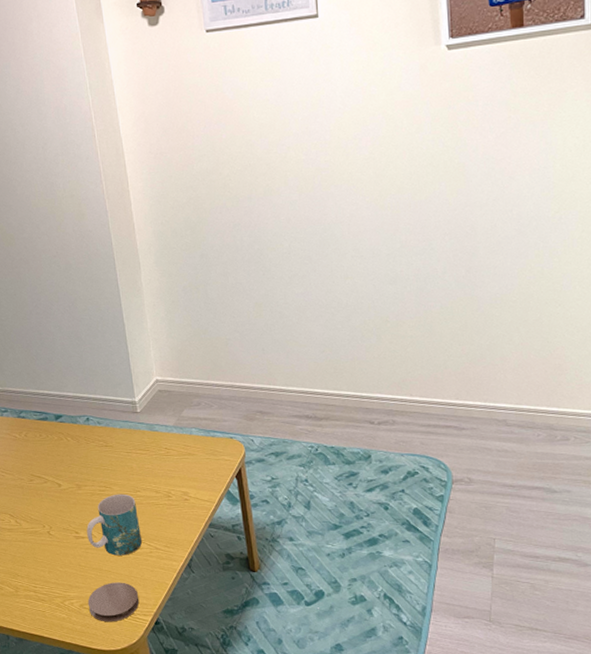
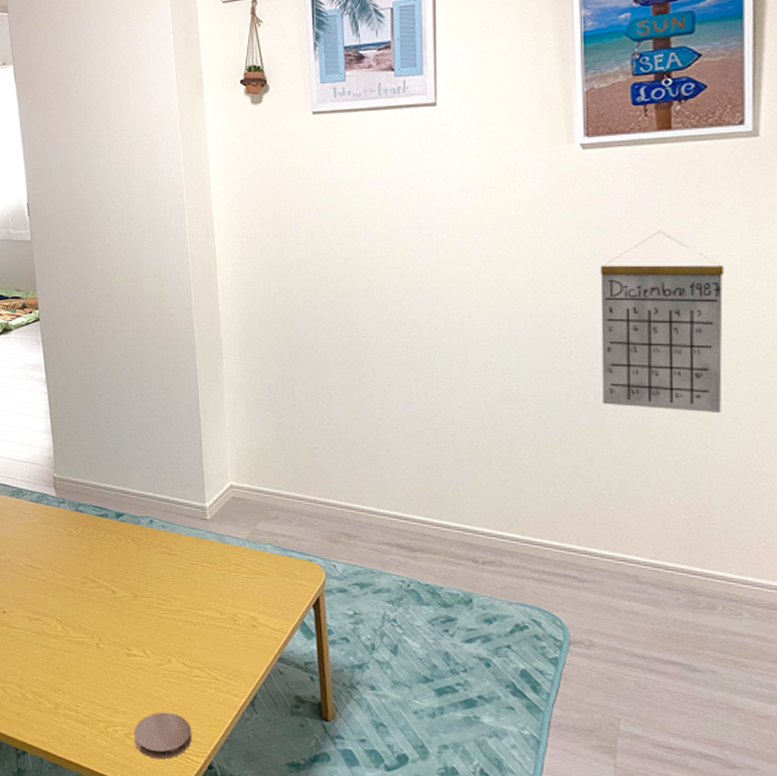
mug: present [86,493,142,556] -> none [140,610,200,683]
calendar: none [467,120,571,278] -> present [600,231,724,413]

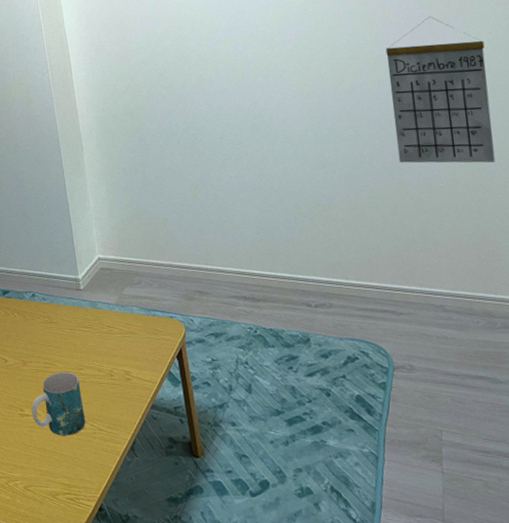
coaster: present [133,712,192,759] -> none [32,464,83,507]
mug: none [140,610,200,683] -> present [31,371,85,436]

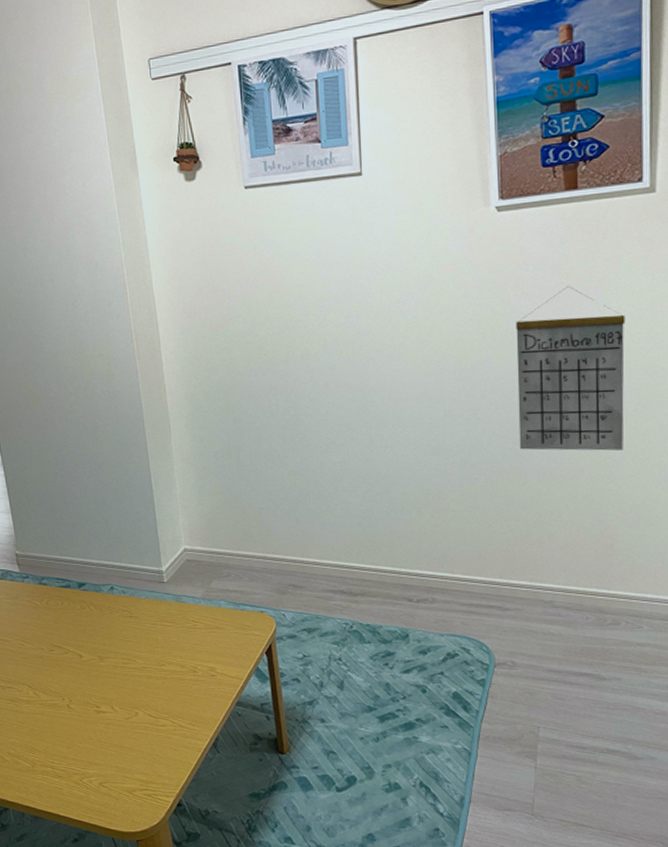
mug: present [31,371,85,436] -> none [108,667,165,732]

